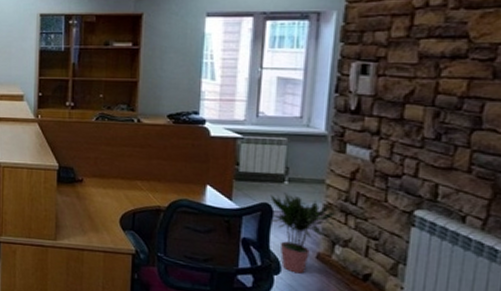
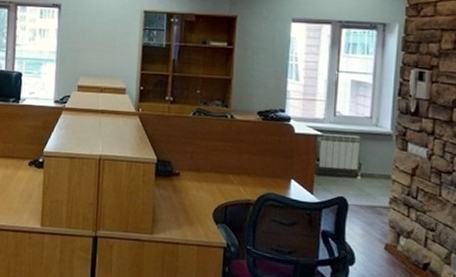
potted plant: present [270,193,335,274] -> none [346,187,400,264]

